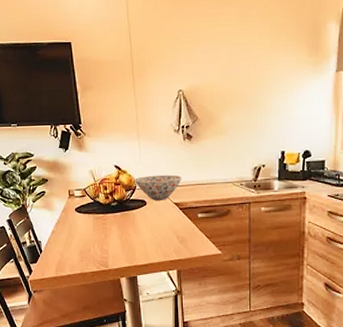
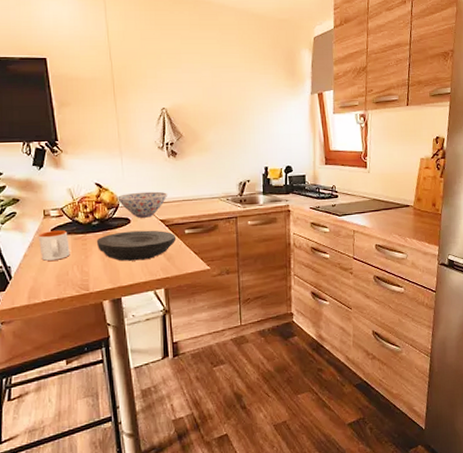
mug: none [64,210,92,237] -> present [38,230,70,261]
plate: none [115,212,190,242] -> present [96,230,177,261]

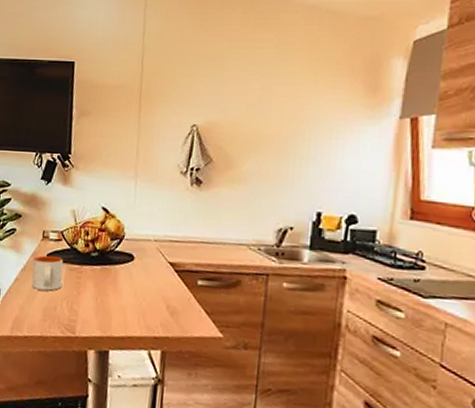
plate: present [96,230,177,261] -> none [92,269,186,310]
bowl: present [116,191,167,218] -> none [122,224,183,258]

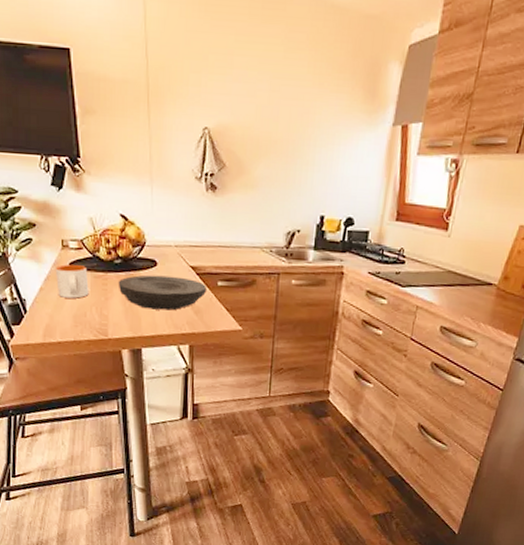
plate: none [92,269,186,310] -> present [118,274,208,311]

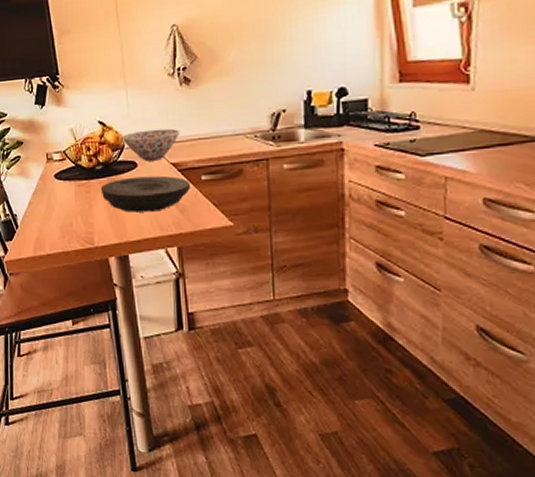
mug: present [55,264,89,299] -> none [41,176,74,209]
bowl: none [143,230,201,262] -> present [121,128,180,161]

